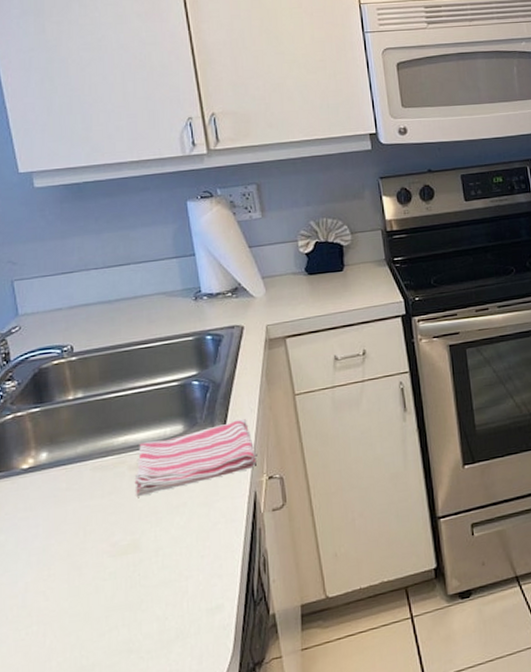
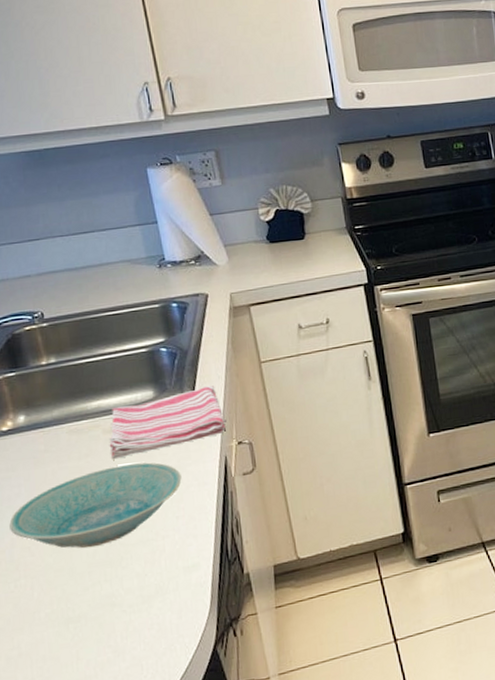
bowl: none [24,499,209,591] -> present [9,462,182,548]

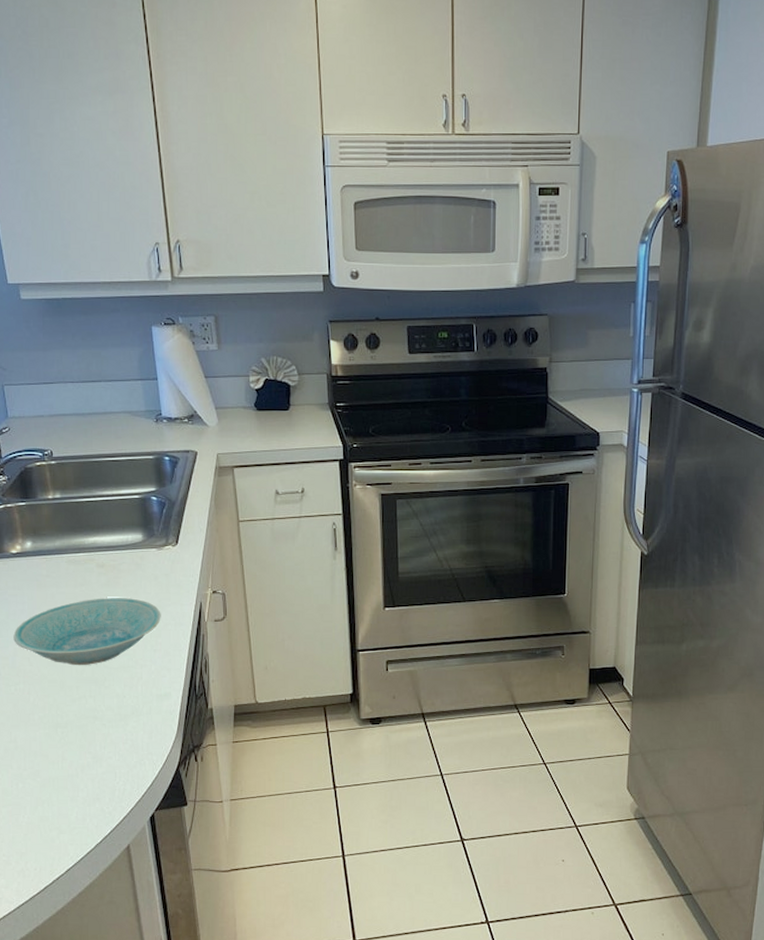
dish towel: present [109,386,226,460] -> none [101,537,203,592]

